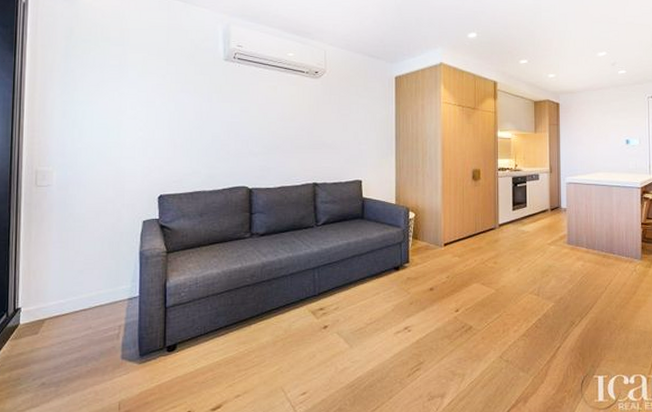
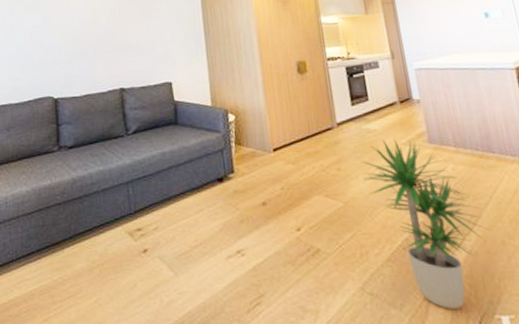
potted plant: none [513,239,600,371] -> present [361,138,489,309]

